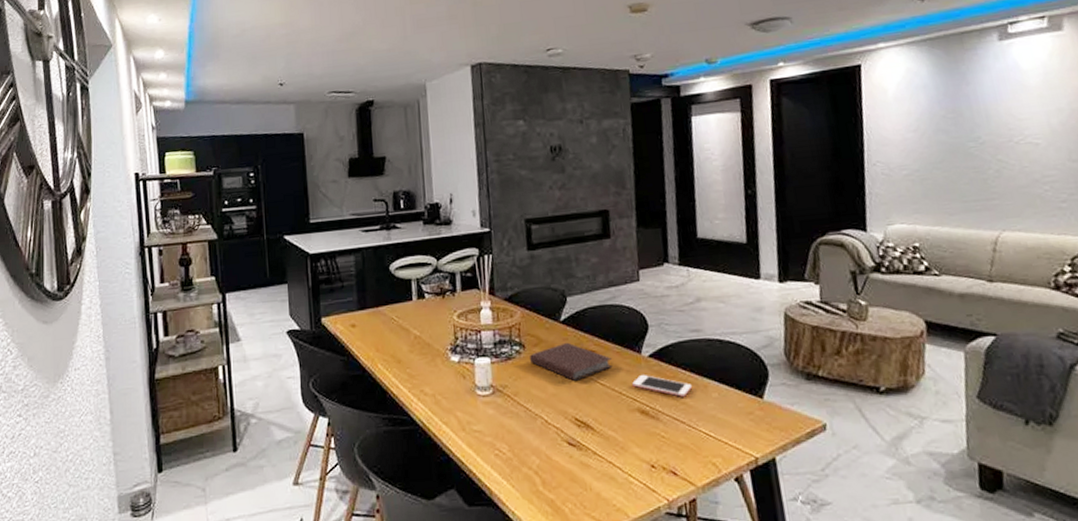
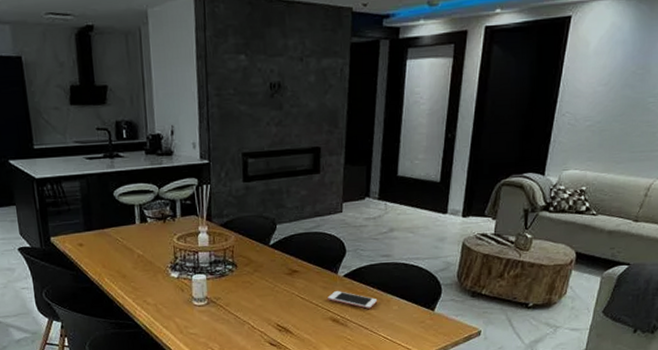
notebook: present [530,342,613,381] -> none [241,263,312,295]

